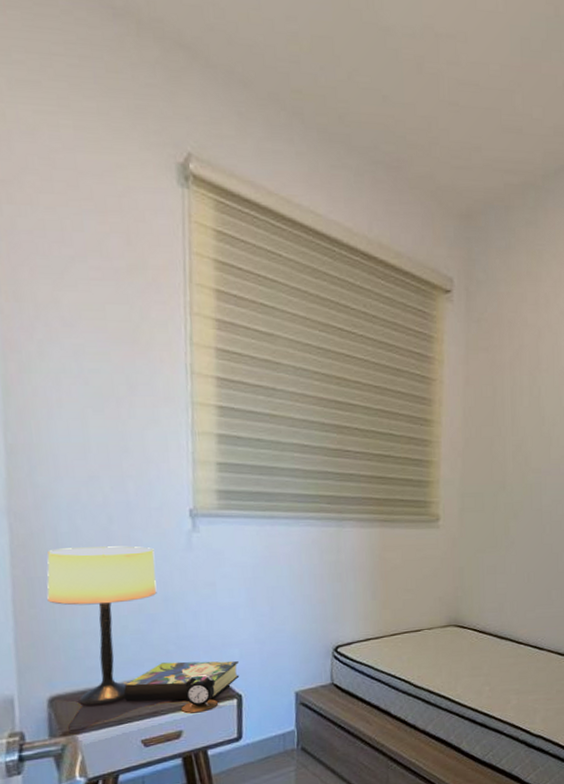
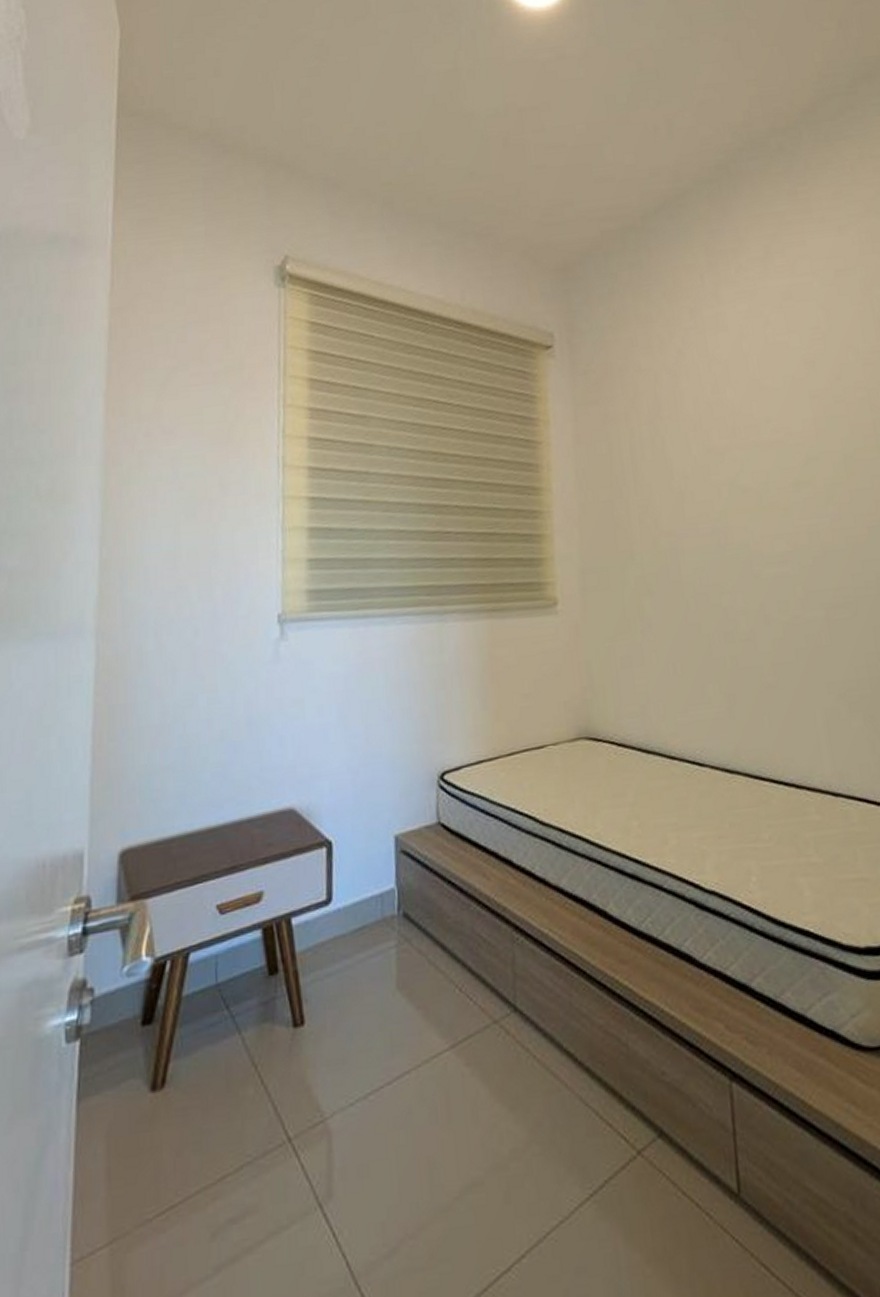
table lamp: present [47,546,157,706] -> none [127,661,241,860]
book: present [123,660,240,702] -> none [199,796,330,855]
alarm clock: present [182,674,218,714] -> none [263,815,304,868]

